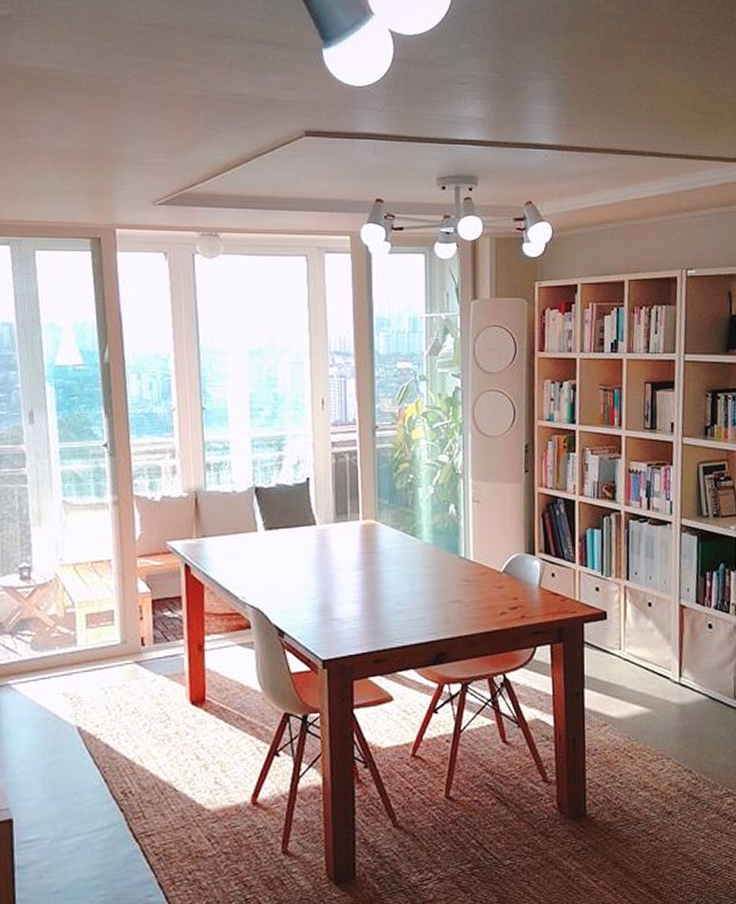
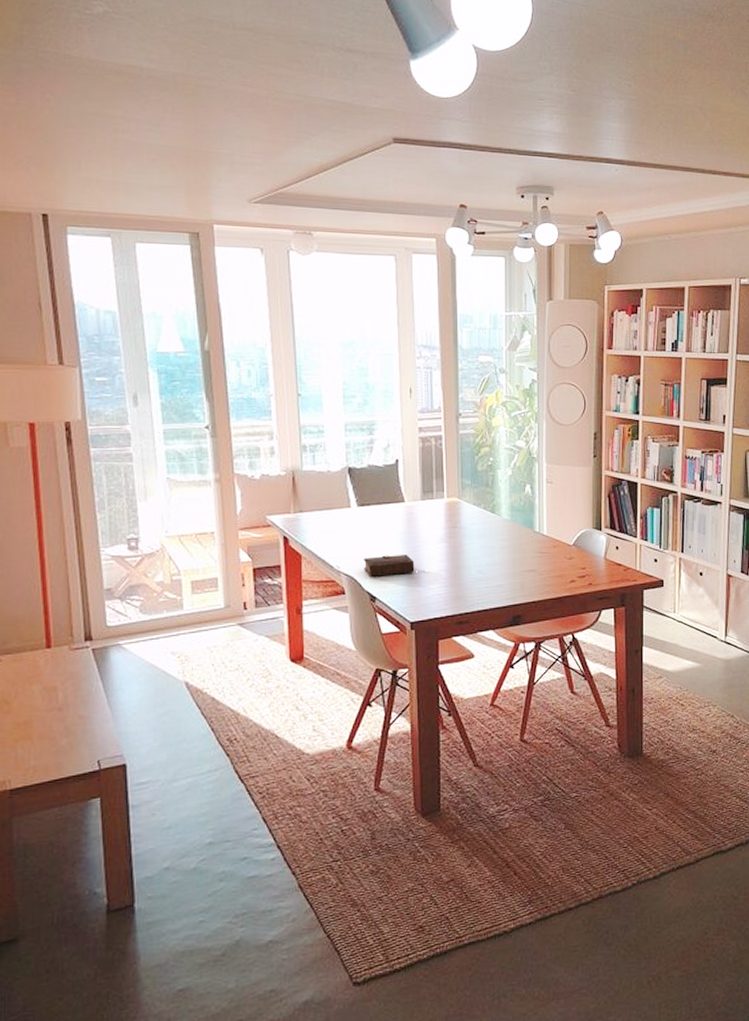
book: none [270,584,338,609] -> present [363,555,424,577]

